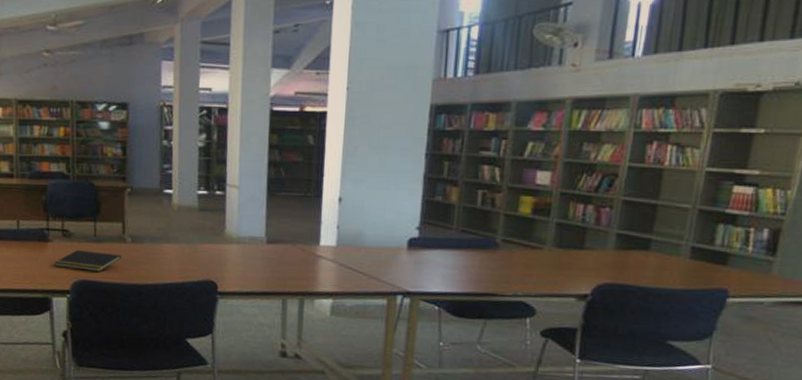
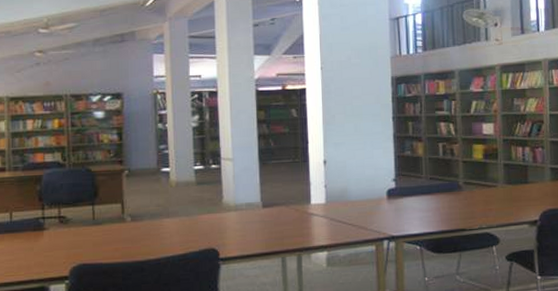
notepad: present [54,250,121,272] -> none [51,234,121,254]

